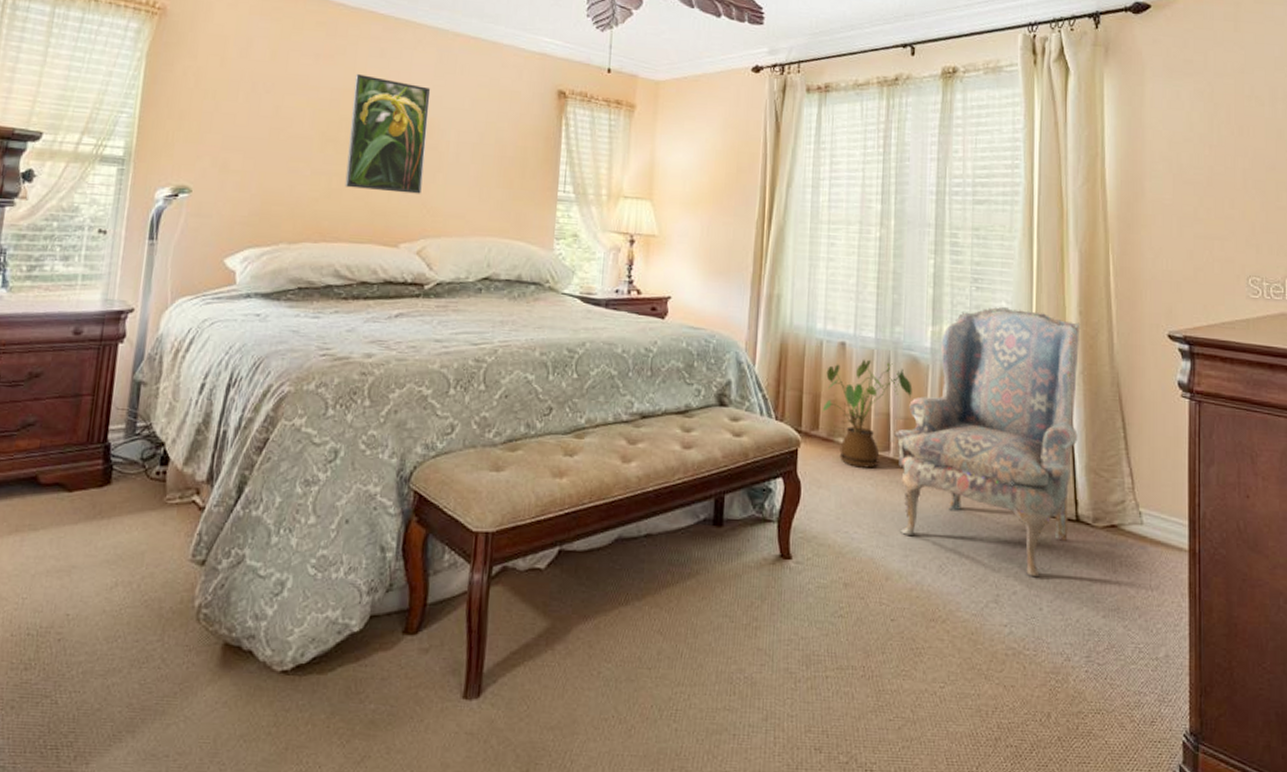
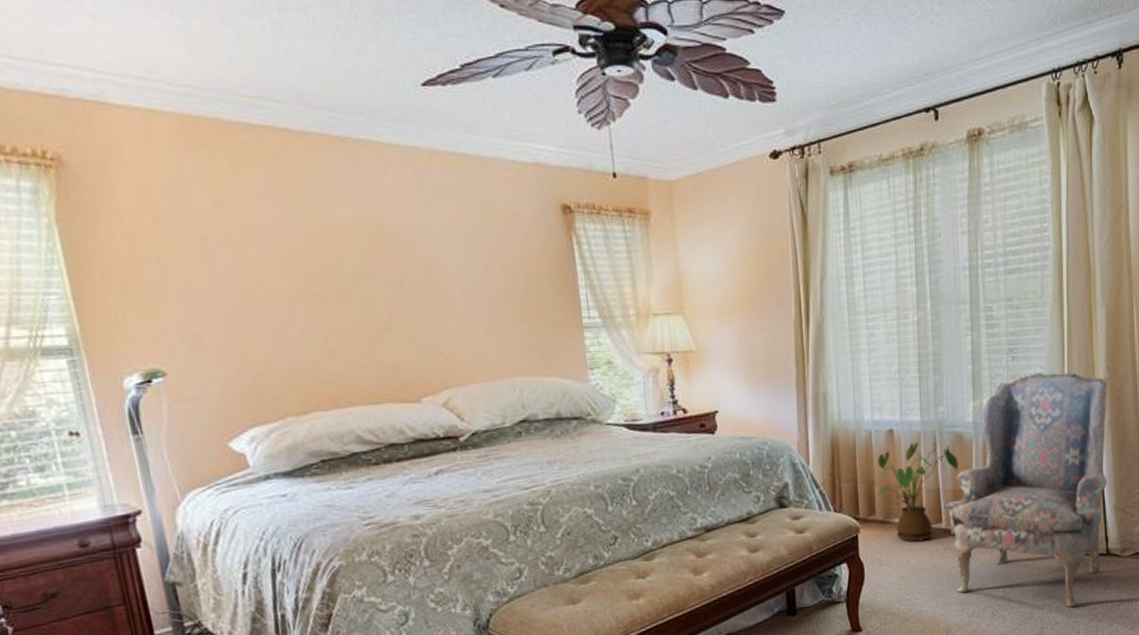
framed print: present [345,74,431,194] -> none [322,213,433,346]

